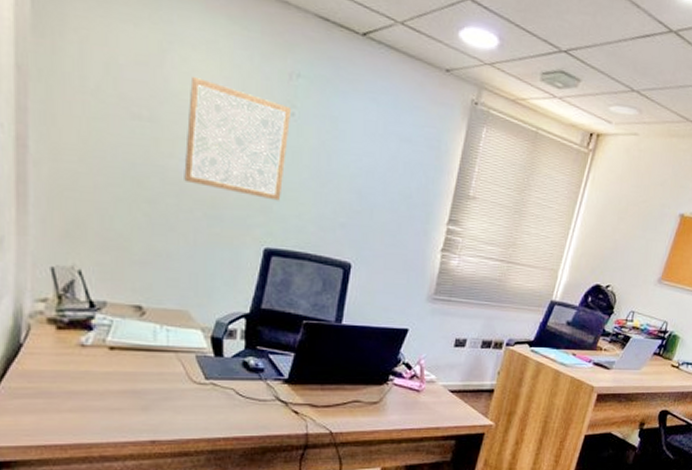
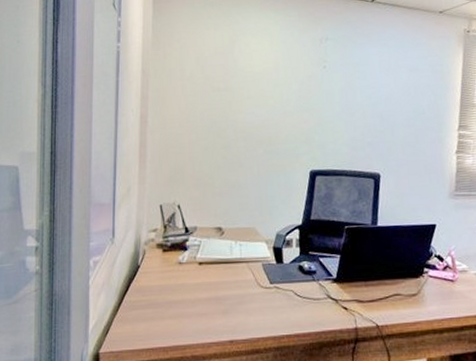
wall art: present [184,76,292,201] -> none [249,54,324,133]

